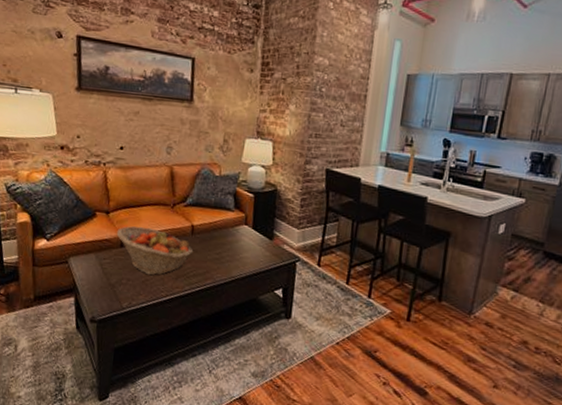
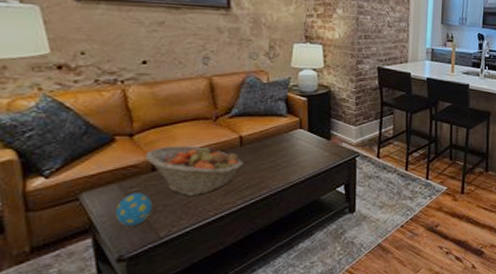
decorative egg: none [91,263,119,294] -> present [114,192,153,227]

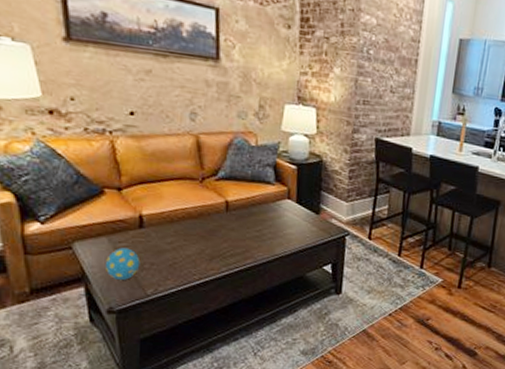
fruit basket: present [145,145,243,197] -> none [133,204,228,258]

